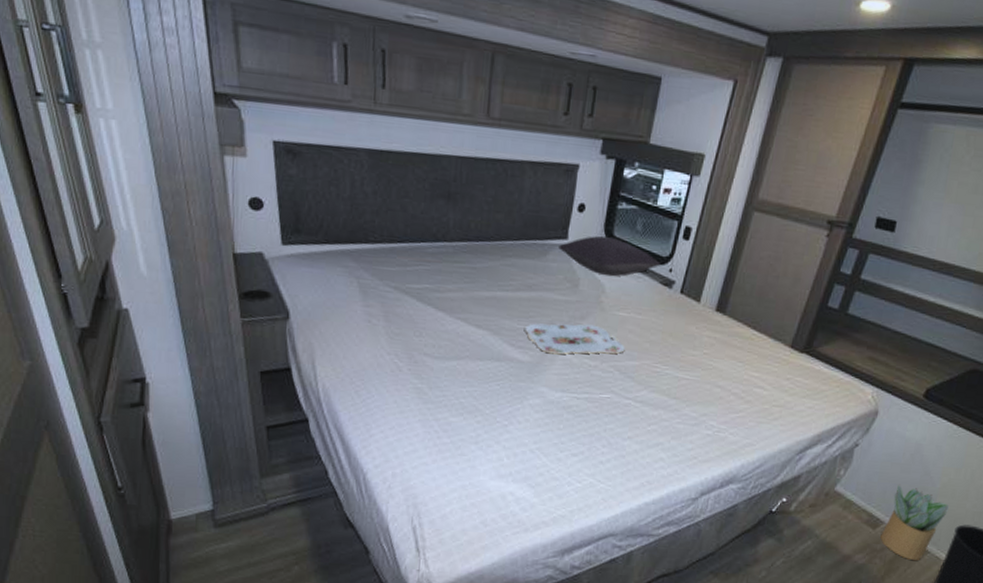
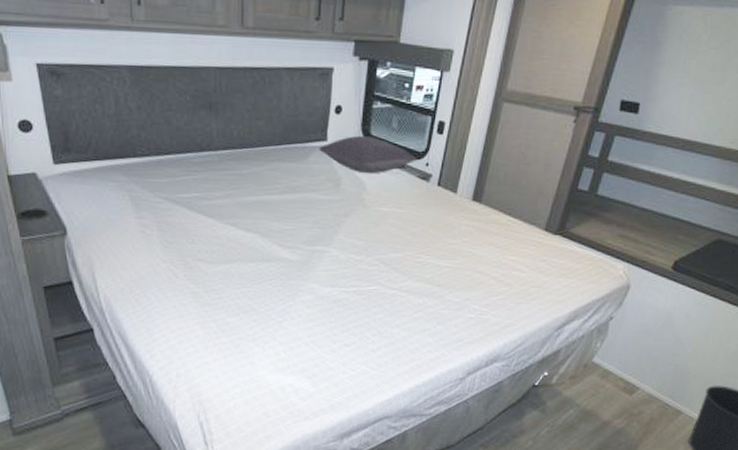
serving tray: present [525,323,625,354] -> none [292,221,389,251]
potted plant: present [880,484,949,560] -> none [637,352,699,421]

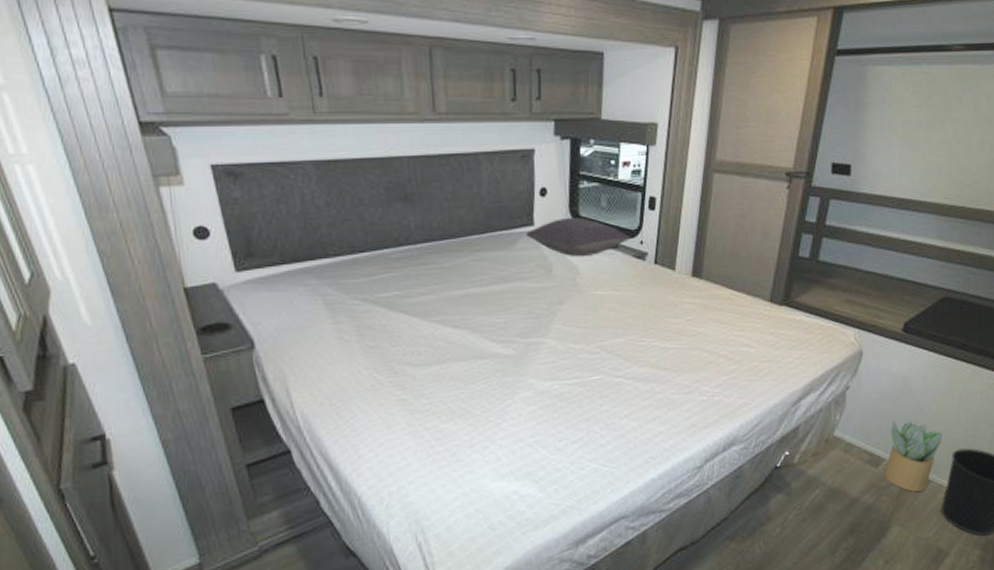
potted plant: none [637,352,699,421] -> present [884,419,943,492]

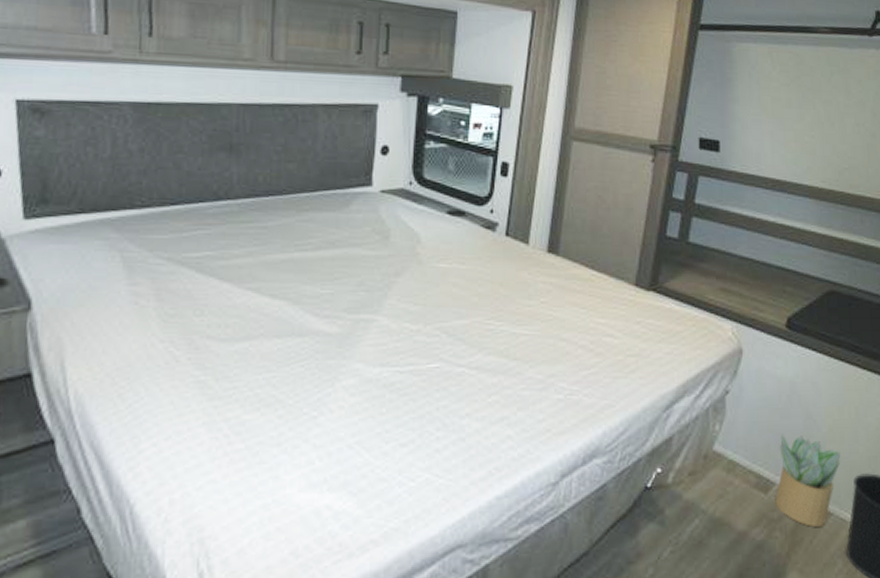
pillow: present [526,217,632,257] -> none [363,179,481,224]

